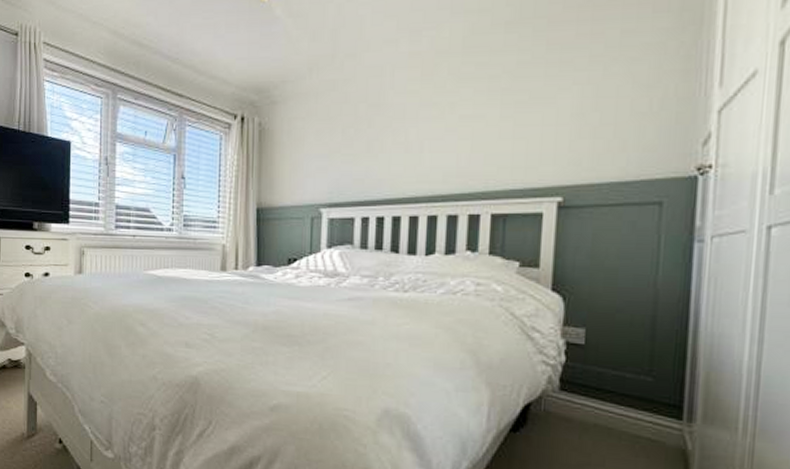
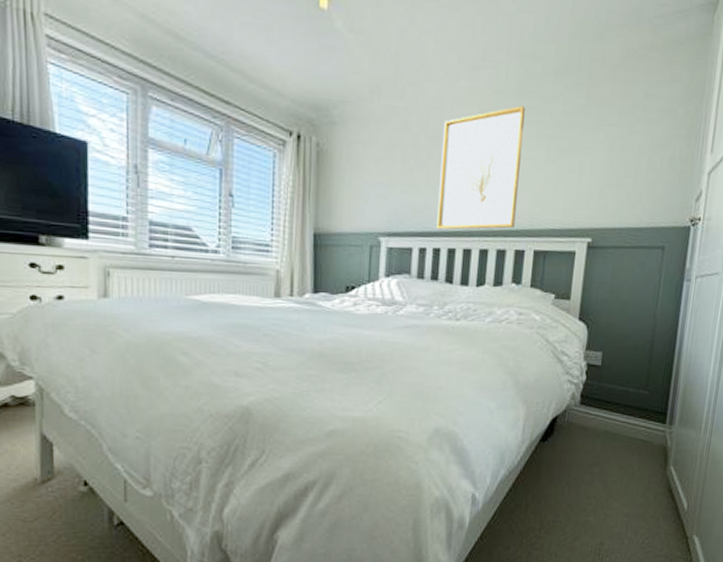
wall art: none [380,62,473,197] -> present [437,105,525,230]

